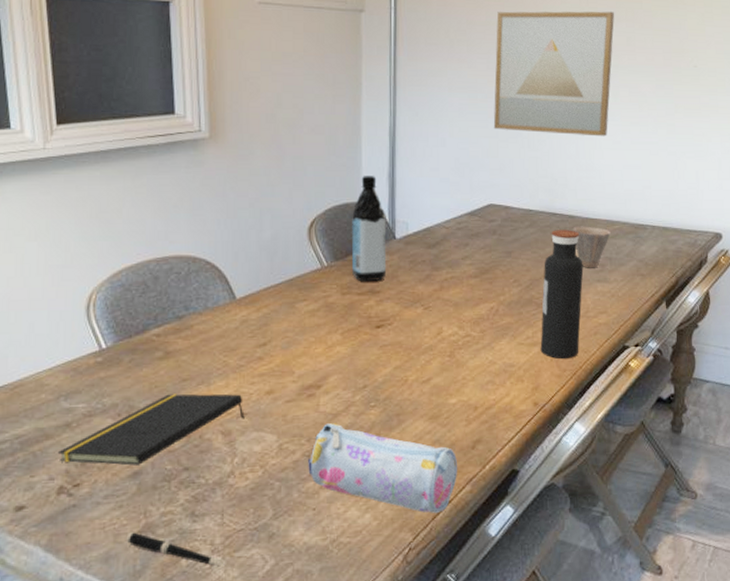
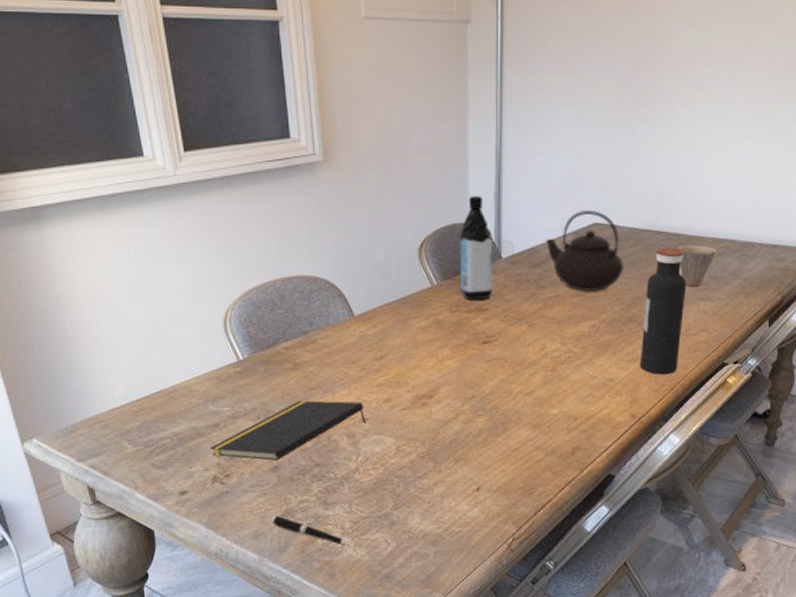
pencil case: present [308,423,458,513] -> none [423,429,558,510]
teapot: none [440,191,520,274] -> present [545,209,623,292]
wall art: present [493,11,615,137] -> none [600,10,737,150]

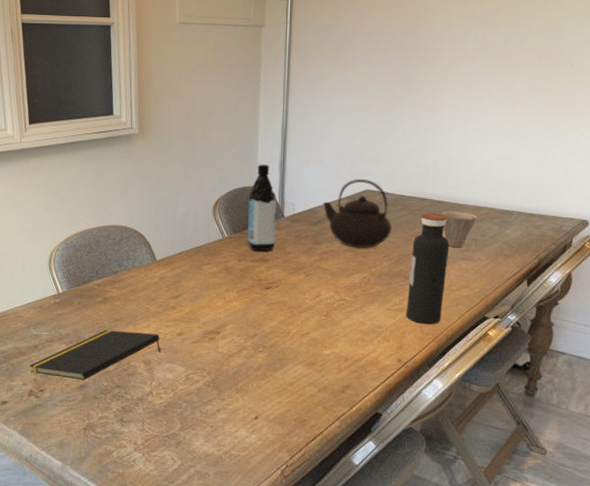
pen: present [271,515,354,546] -> none [75,428,144,461]

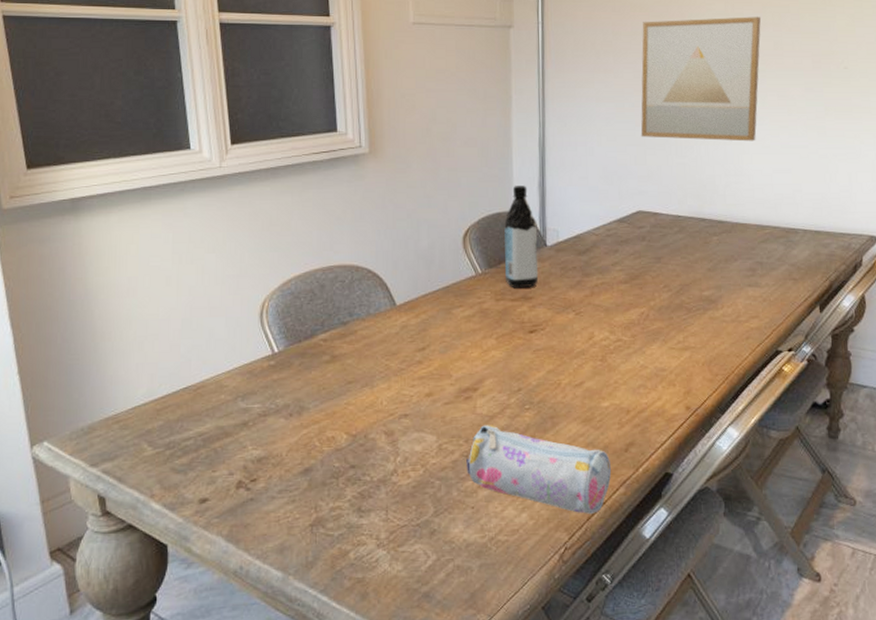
notepad: present [28,330,161,380] -> none [236,395,406,463]
pencil case: none [208,362,329,441] -> present [466,425,612,514]
teapot: present [323,178,392,249] -> none [590,198,670,279]
wall art: none [373,16,494,131] -> present [640,17,762,142]
water bottle: present [406,213,450,325] -> none [691,235,734,364]
cup: present [442,210,477,248] -> none [723,231,761,273]

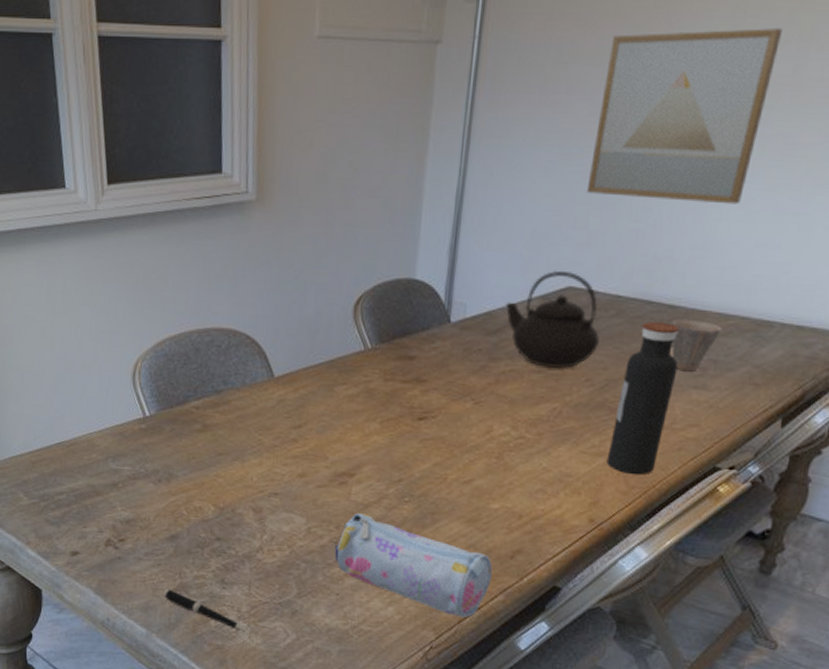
pen: none [299,525,390,560] -> present [163,589,249,633]
water bottle: present [503,186,539,289] -> none [397,248,442,369]
teapot: none [590,198,670,279] -> present [505,270,600,369]
water bottle: none [691,235,734,364] -> present [606,322,680,476]
cup: none [723,231,761,273] -> present [672,318,722,372]

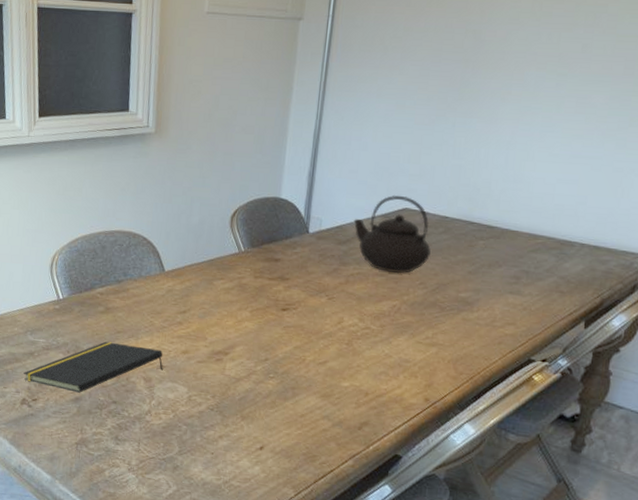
notepad: none [105,466,276,530] -> present [23,341,163,393]
pen: present [163,589,249,633] -> none [66,442,138,483]
pencil case: present [334,513,493,618] -> none [210,385,344,478]
wall art: present [586,28,784,205] -> none [418,16,573,149]
water bottle: present [606,322,680,476] -> none [438,238,497,364]
cup: present [672,318,722,372] -> none [490,237,532,280]

